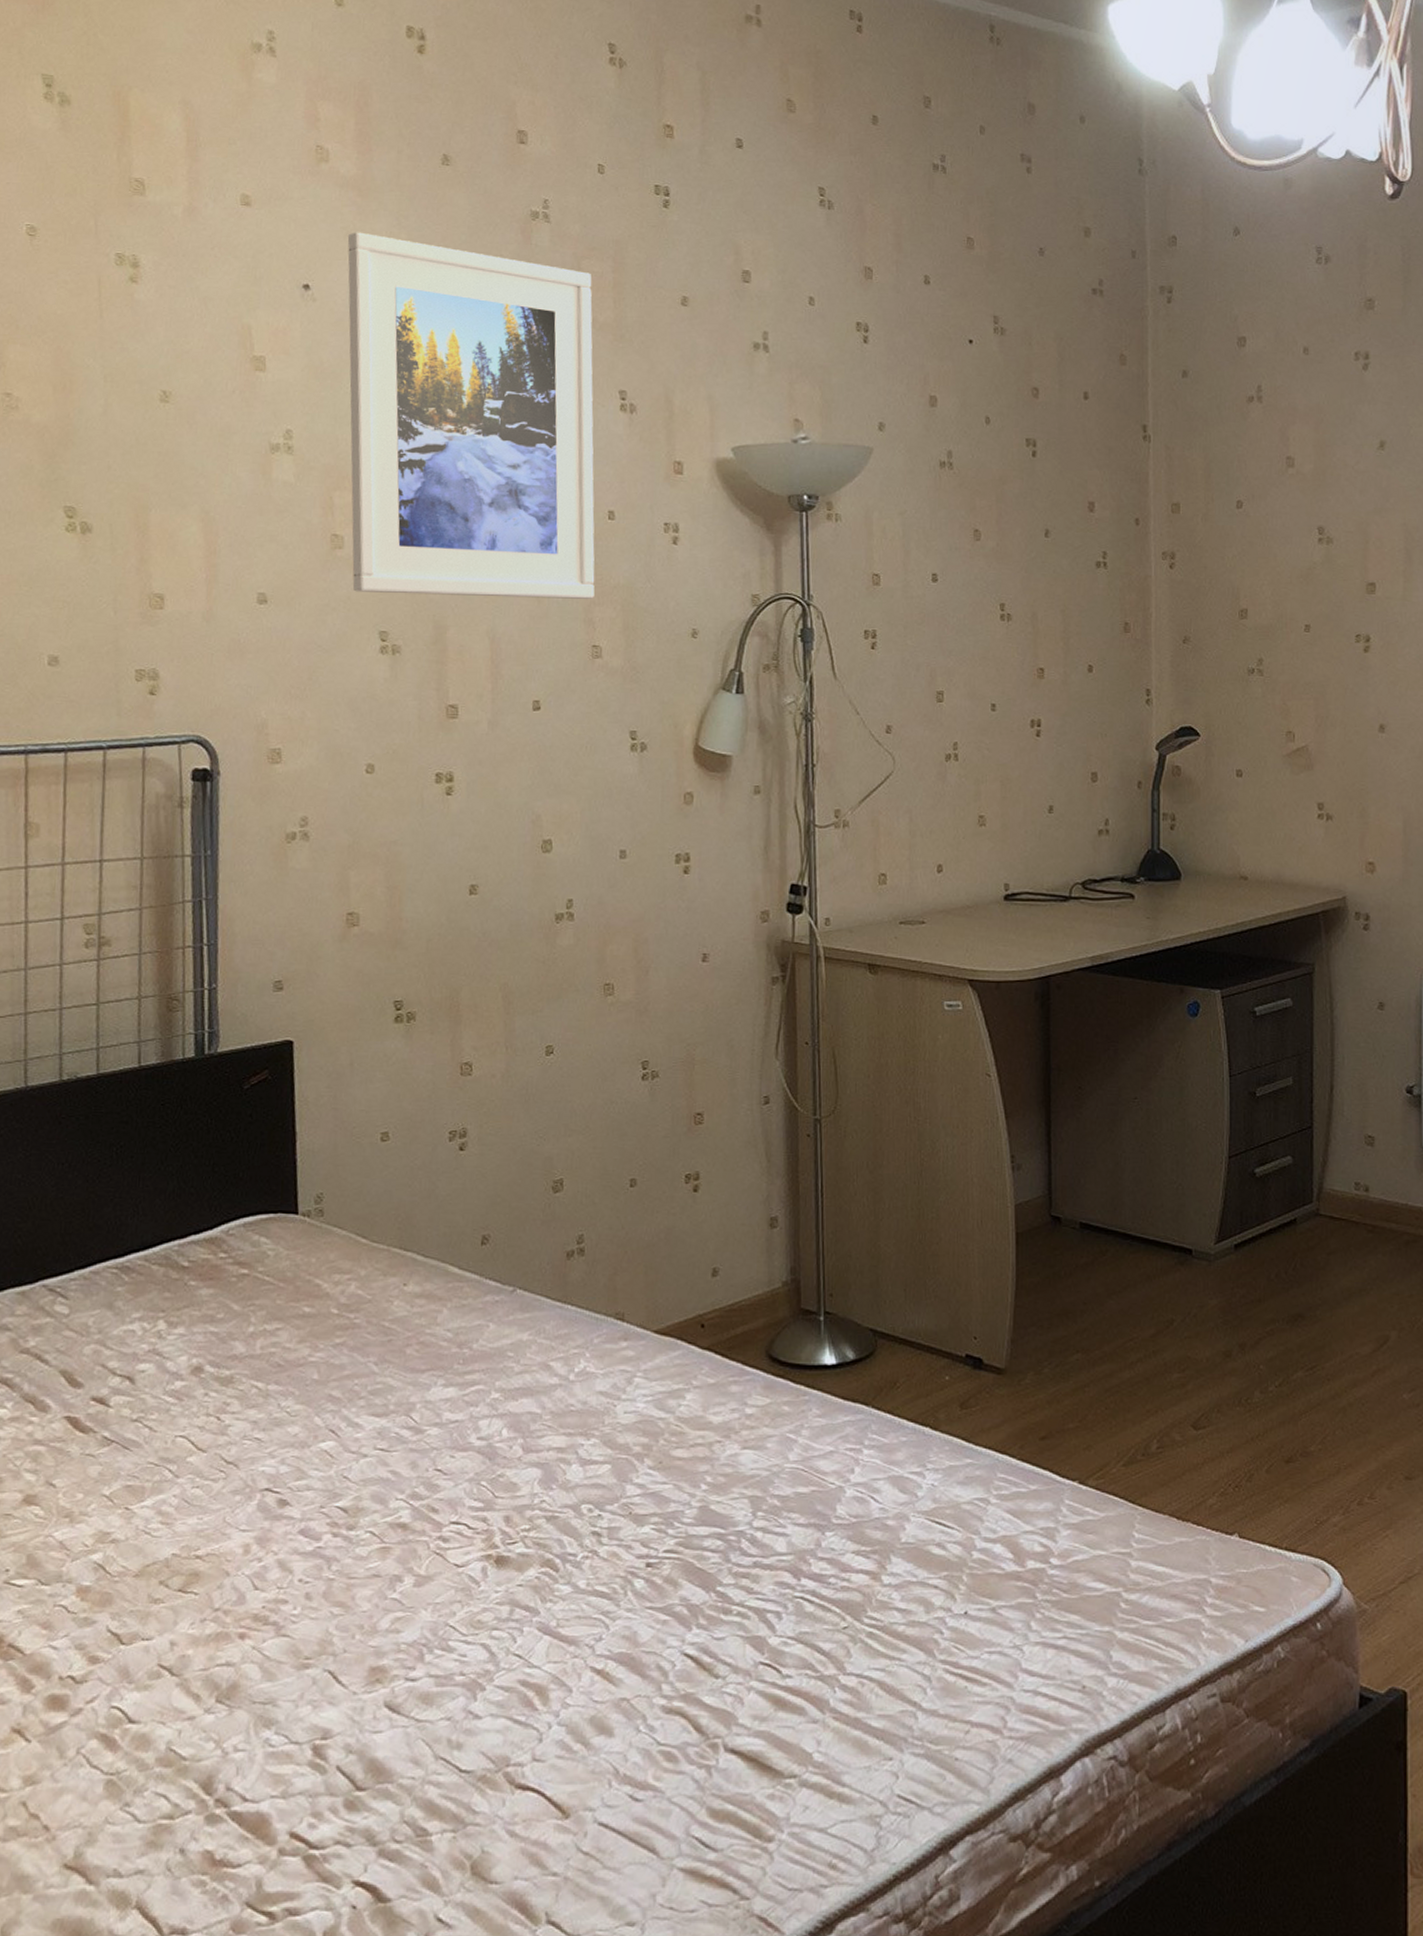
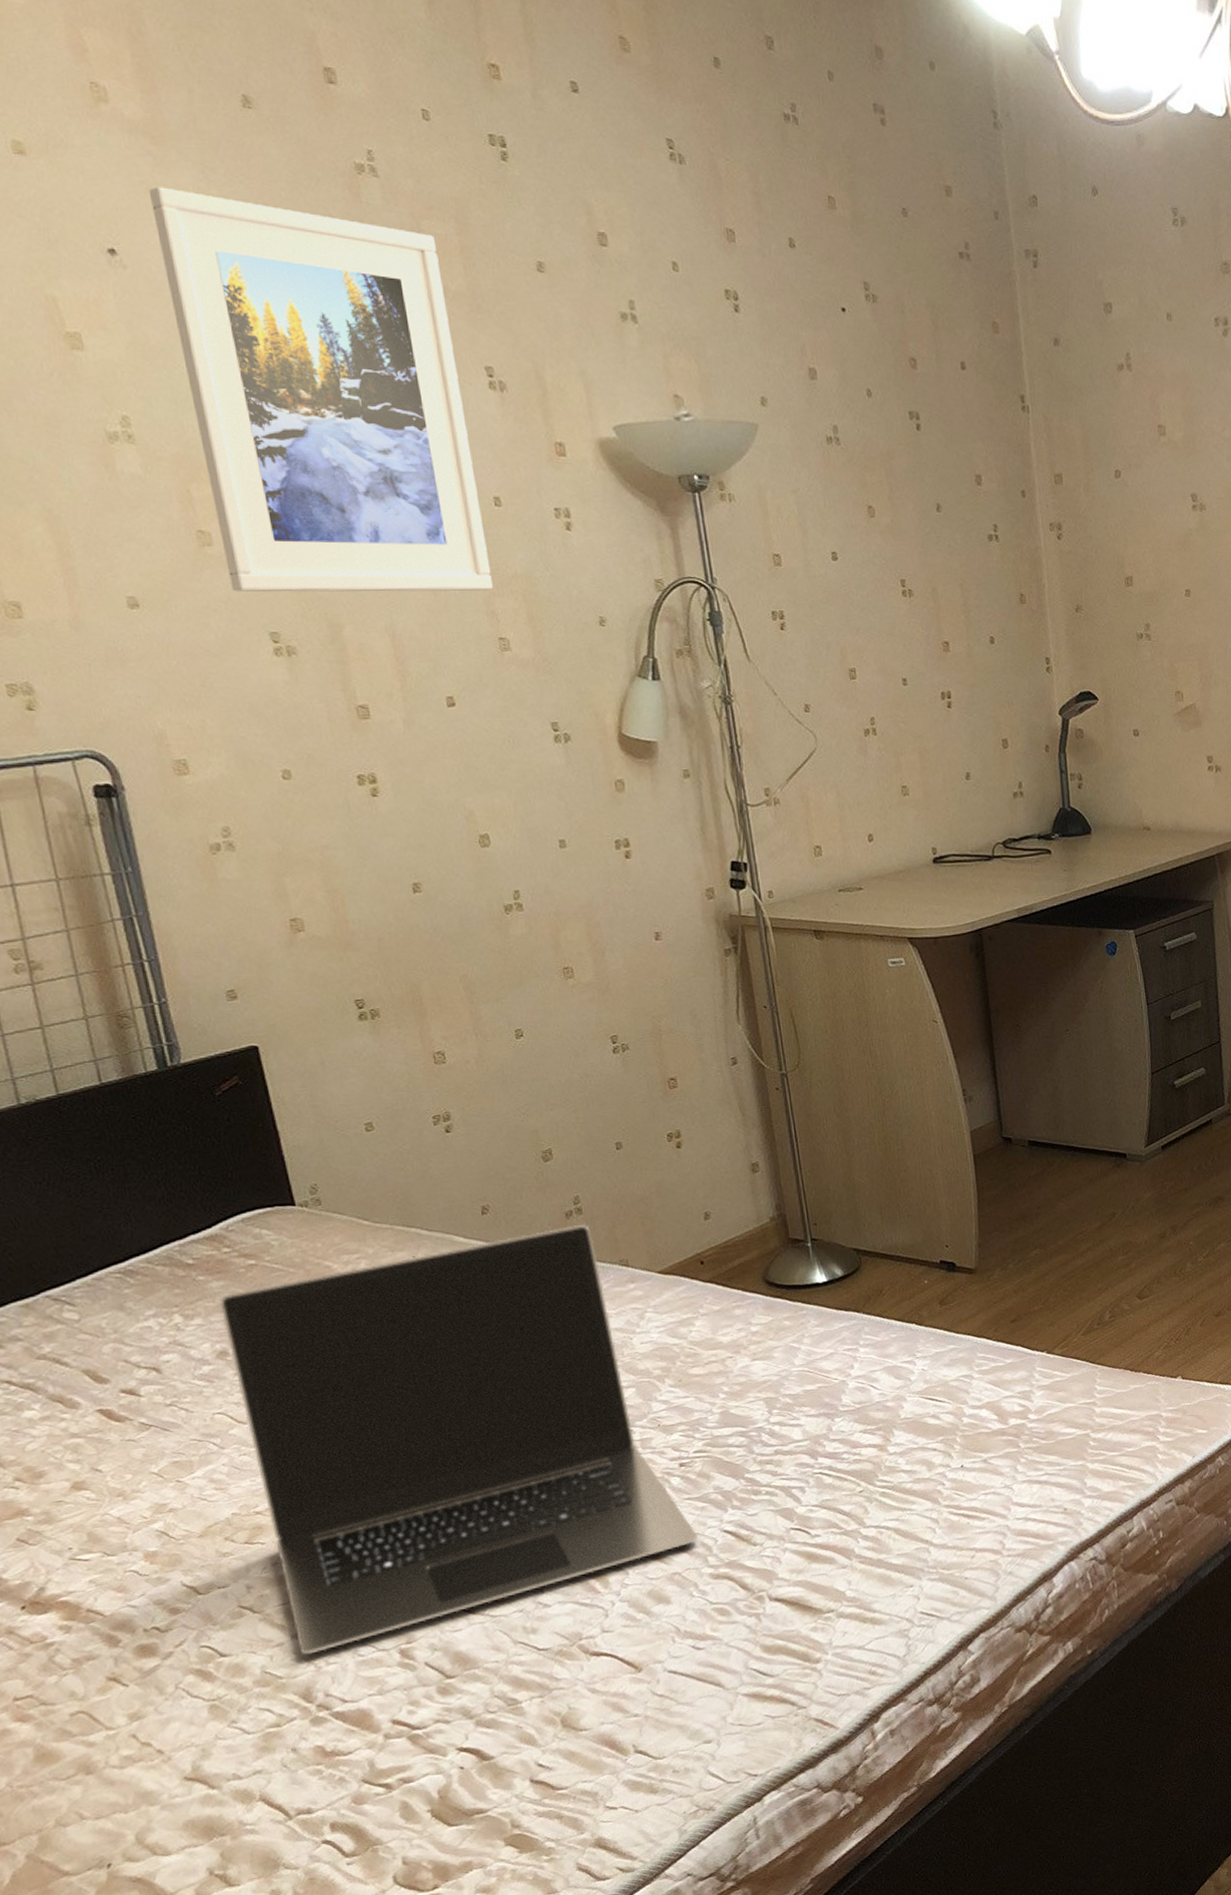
laptop: none [204,1268,654,1736] -> present [220,1225,698,1655]

